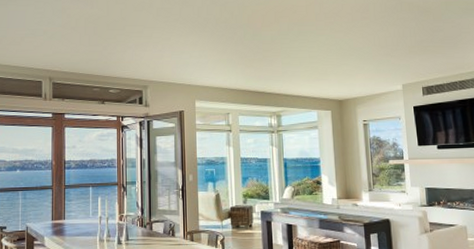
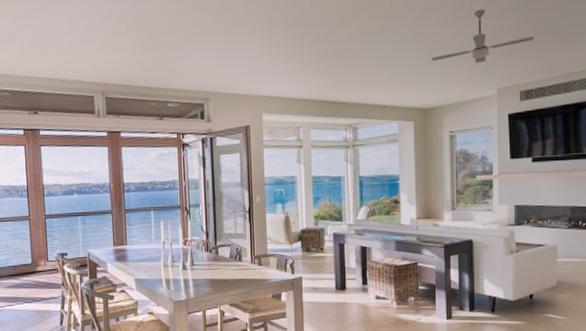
ceiling fan: none [344,18,431,62] -> present [432,9,534,63]

